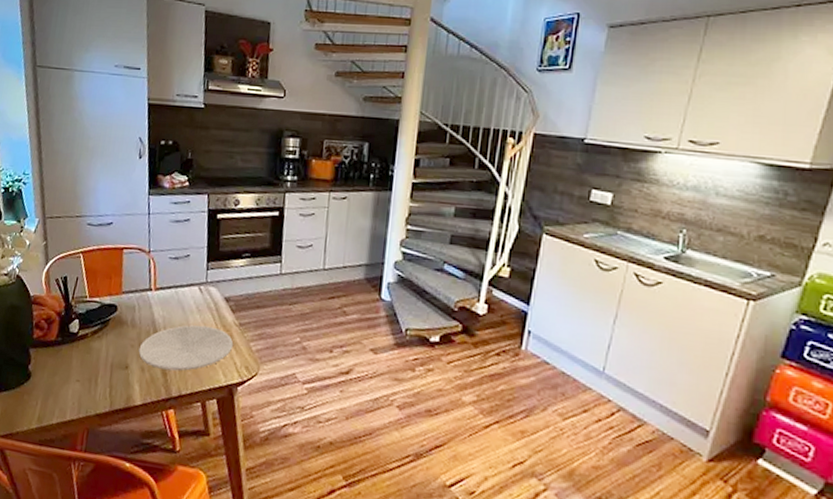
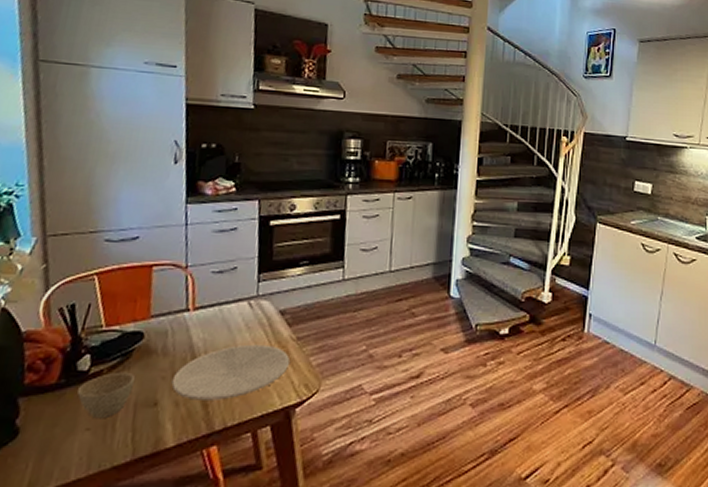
cup: none [70,336,112,374] -> present [77,371,135,419]

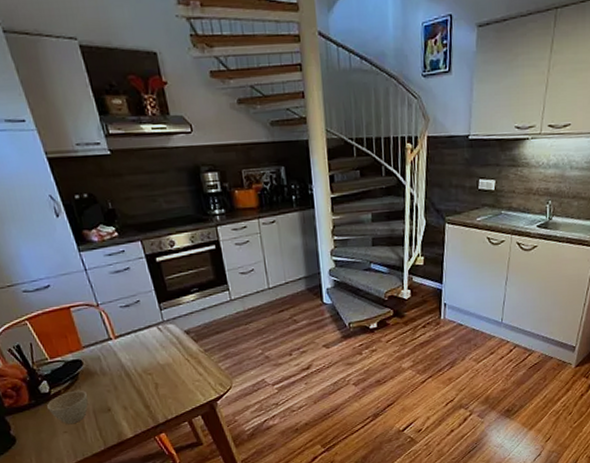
plate: present [171,344,289,400] -> none [115,358,203,404]

